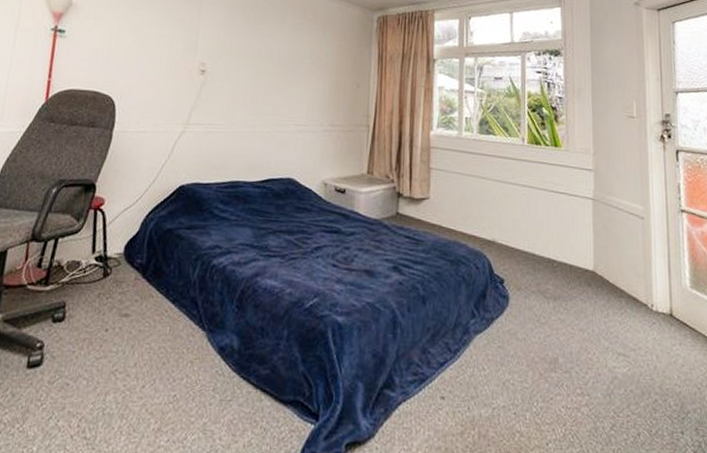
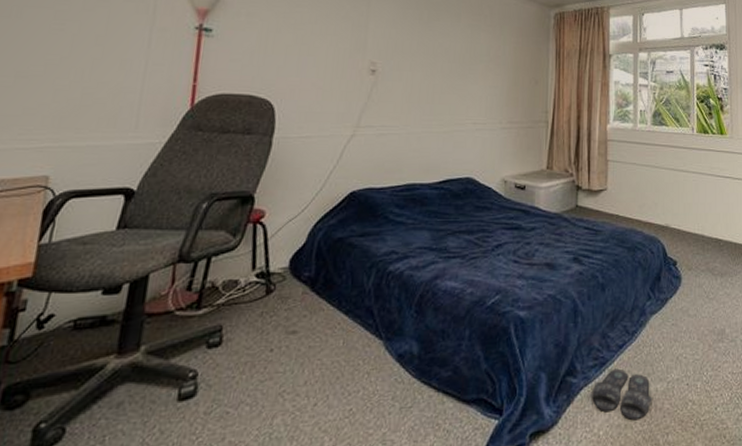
slippers: none [411,387,476,445] -> present [592,368,652,421]

